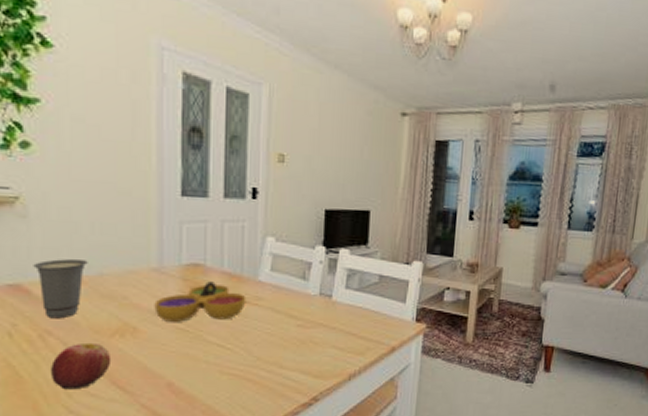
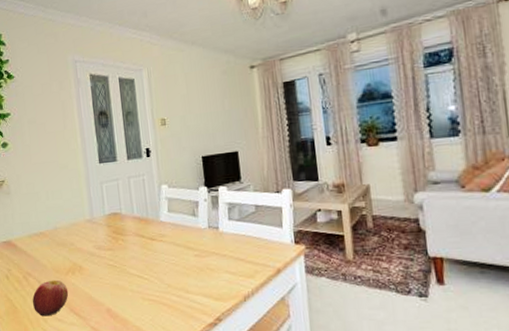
cup: present [33,259,88,319] -> none [16,219,47,264]
decorative bowl: present [154,281,246,322] -> none [91,225,154,260]

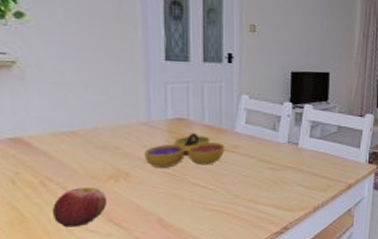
decorative bowl: none [91,225,154,260] -> present [144,133,225,168]

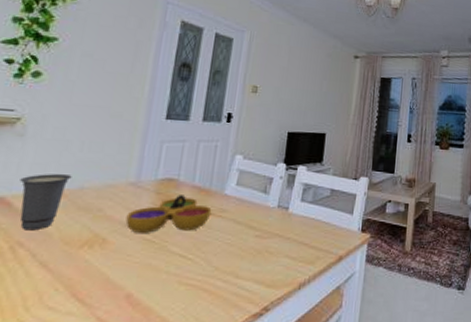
cup: none [32,116,83,167] -> present [19,174,72,231]
apple: present [51,187,108,227] -> none [12,254,77,303]

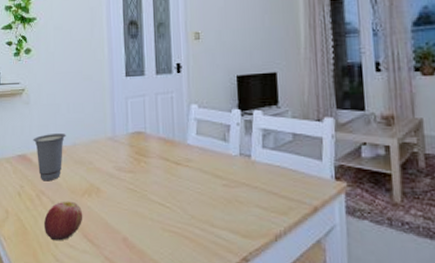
apple: none [12,254,77,303] -> present [43,201,83,241]
decorative bowl: present [125,195,212,233] -> none [111,147,179,183]

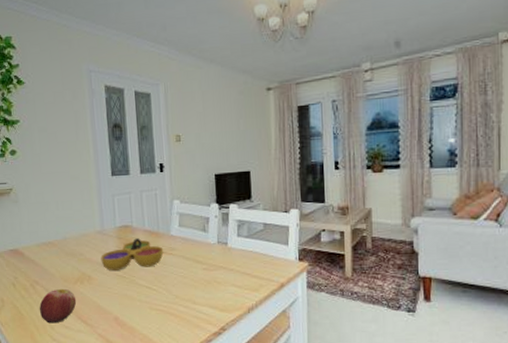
cup: present [33,134,66,182] -> none [24,229,56,272]
decorative bowl: none [111,147,179,183] -> present [101,238,164,271]

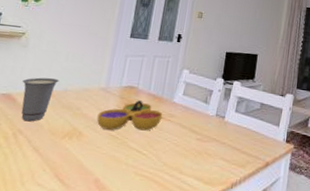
cup: none [24,229,56,272] -> present [21,77,59,122]
apple: present [39,288,77,324] -> none [13,141,60,179]

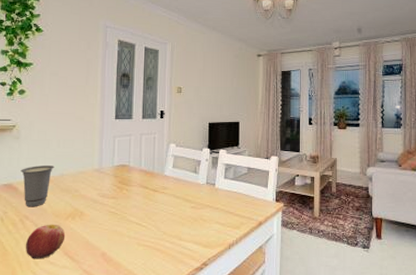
apple: none [13,141,60,179] -> present [25,224,66,259]
decorative bowl: present [96,100,163,131] -> none [95,177,156,207]

